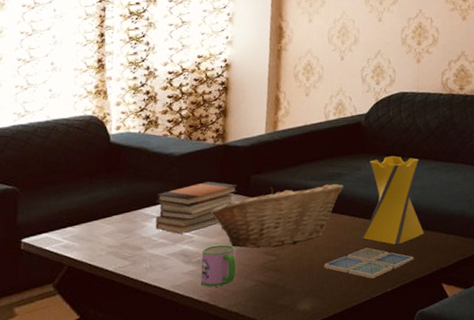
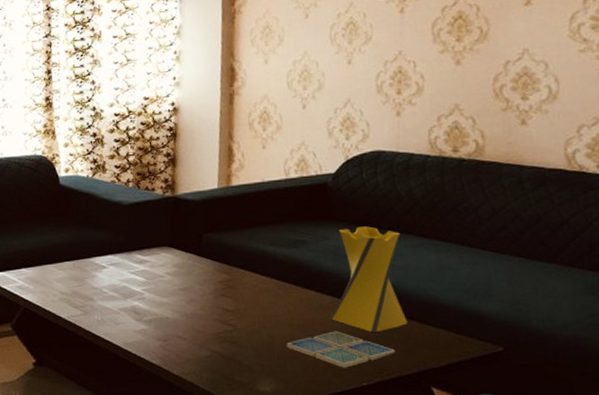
book stack: present [155,181,238,235] -> none [105,235,189,289]
mug: present [200,244,236,287] -> none [152,305,189,350]
fruit basket: present [210,183,344,249] -> none [161,249,308,316]

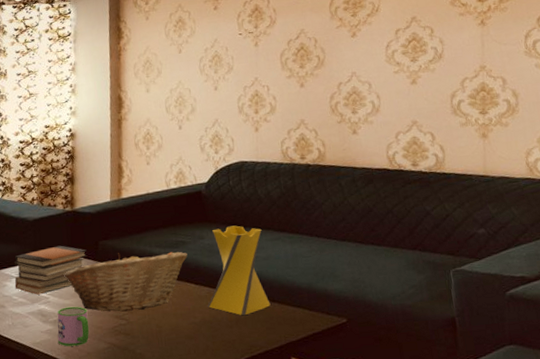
book stack: none [105,235,189,289] -> present [14,245,87,295]
mug: none [152,305,189,350] -> present [57,306,89,347]
fruit basket: none [161,249,308,316] -> present [63,251,188,312]
drink coaster: present [286,331,395,368] -> none [172,316,262,348]

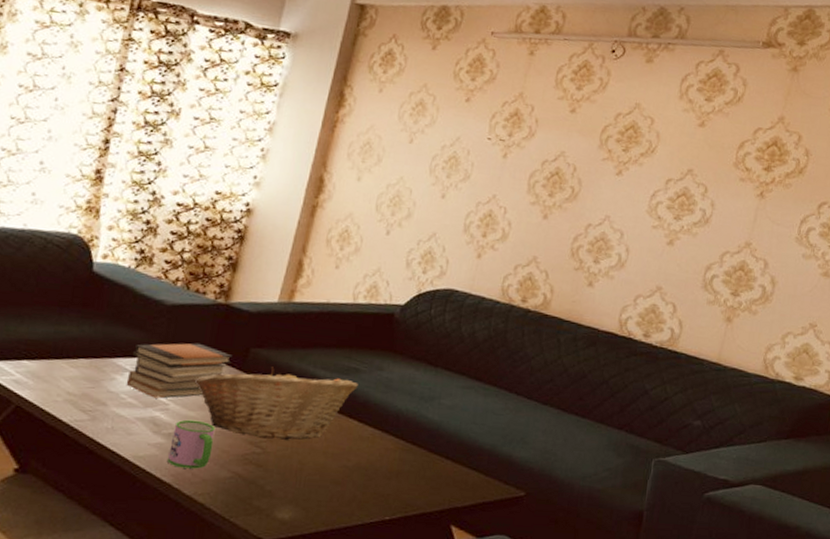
vase: present [208,225,271,316] -> none [368,361,455,469]

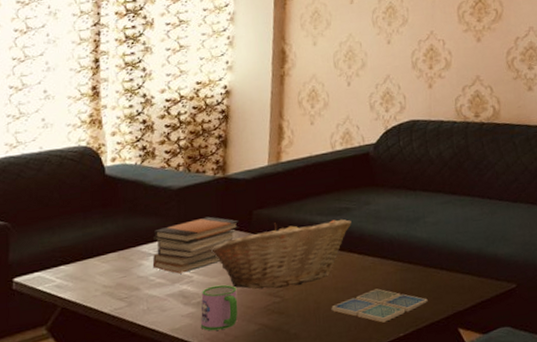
drink coaster: none [315,463,424,501] -> present [331,288,428,323]

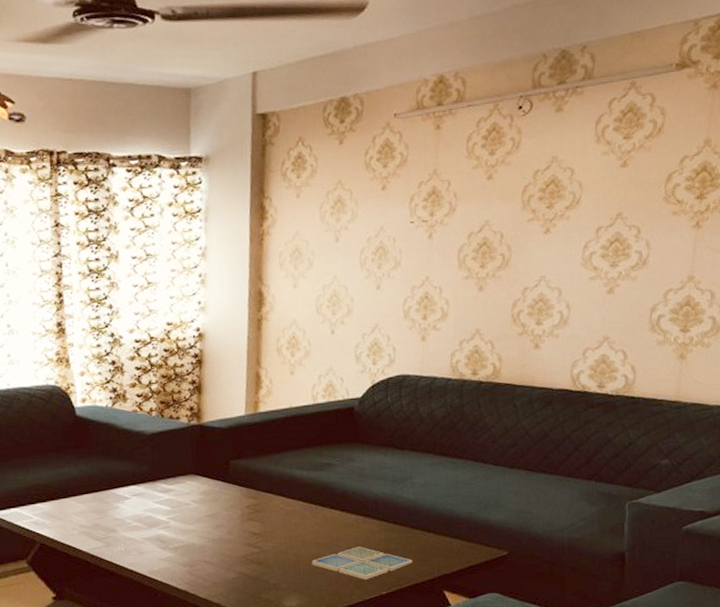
book stack: present [152,216,239,274] -> none [128,464,216,519]
mug: present [200,285,238,331] -> none [178,532,216,576]
fruit basket: present [210,219,352,290] -> none [186,474,334,539]

